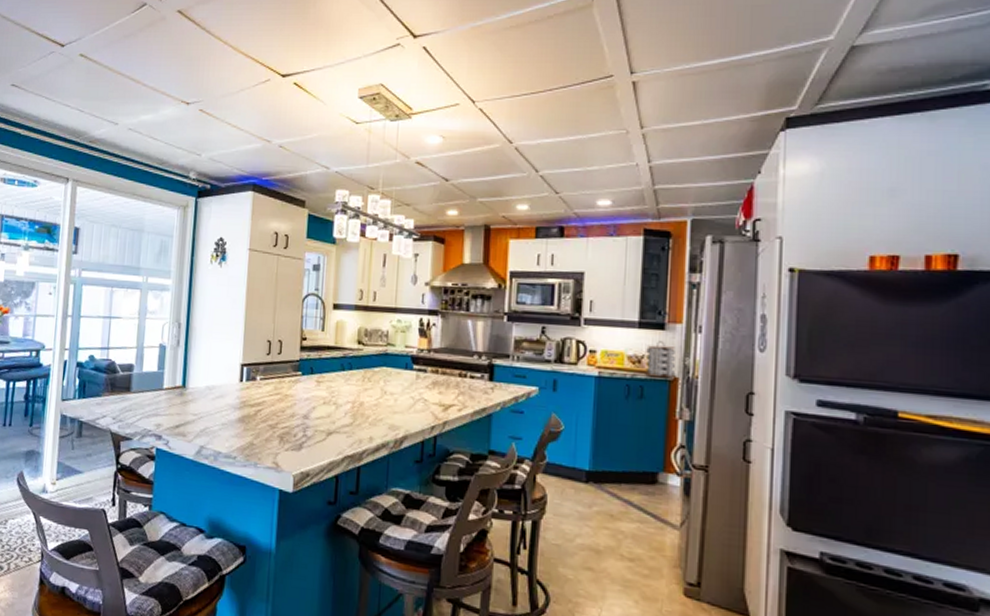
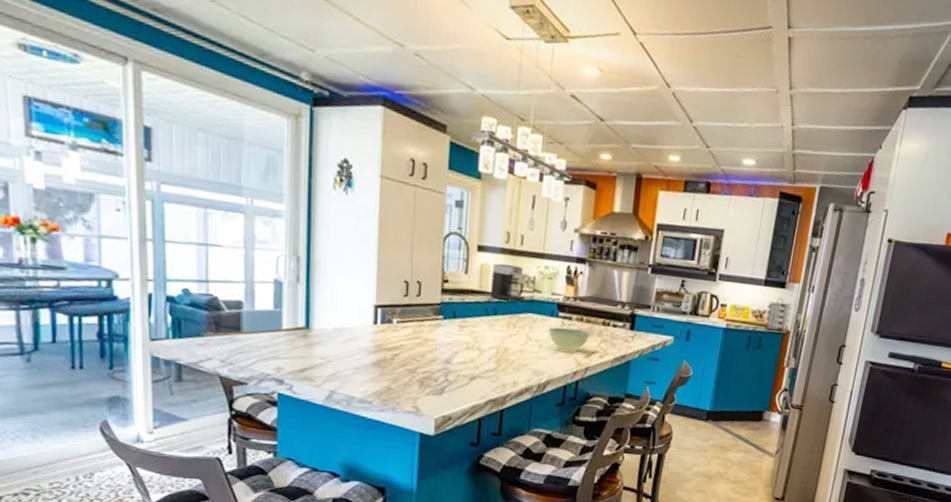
coffee maker: none [345,319,380,356] -> present [489,263,526,302]
bowl: none [403,380,447,407] -> present [548,327,591,354]

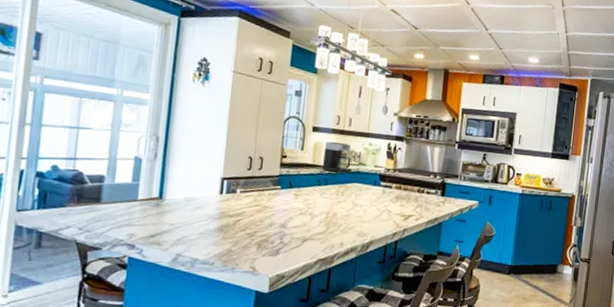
bowl: present [548,327,591,354] -> none [371,194,408,217]
spice rack: present [764,298,792,332] -> none [554,168,575,196]

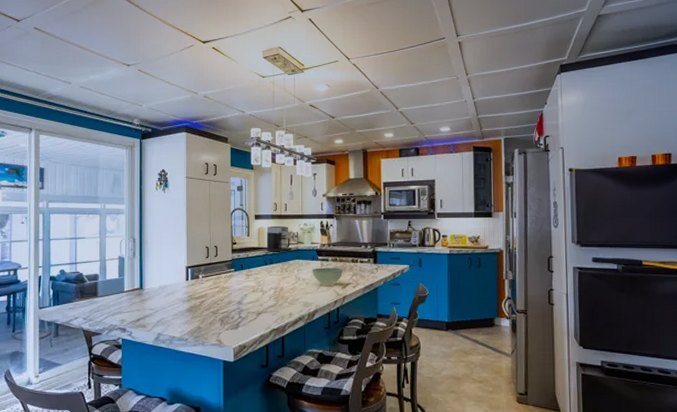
bowl: none [371,194,408,217] -> present [312,267,344,287]

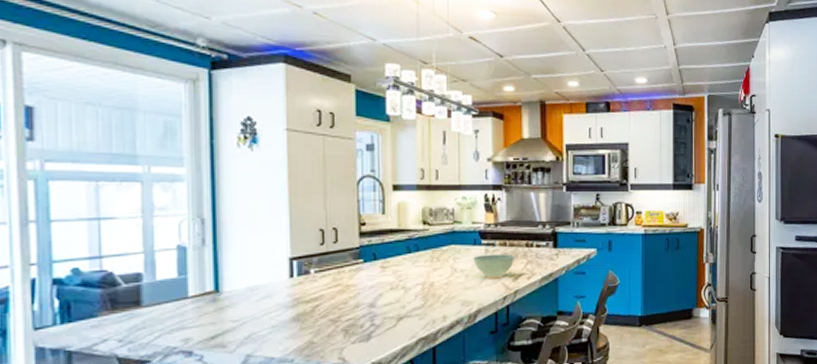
coffee maker: present [266,225,293,252] -> none [409,199,447,235]

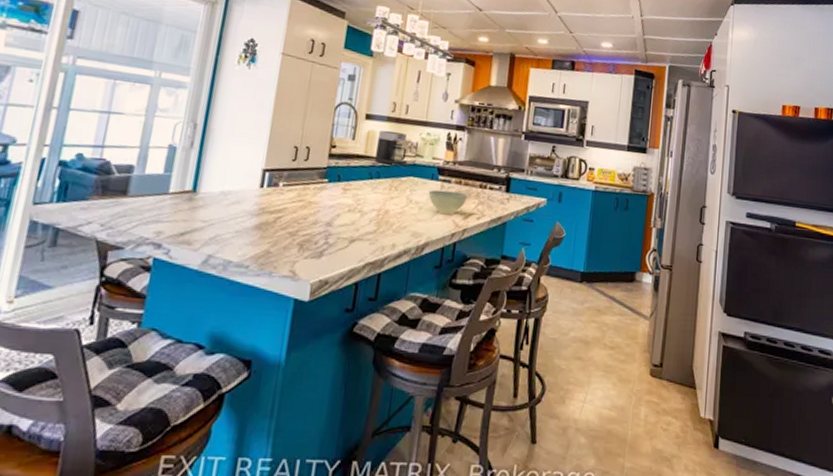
coffee maker: none [409,199,447,235] -> present [374,130,408,166]
spice rack: none [680,199,701,230] -> present [630,162,653,194]

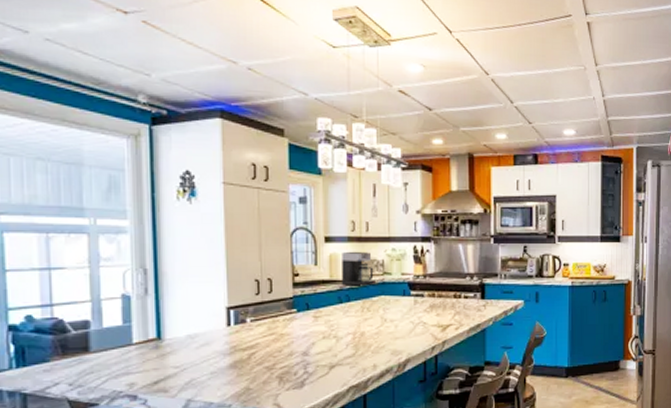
bowl: present [428,189,469,216] -> none [402,305,444,329]
spice rack: present [630,162,653,194] -> none [607,252,628,282]

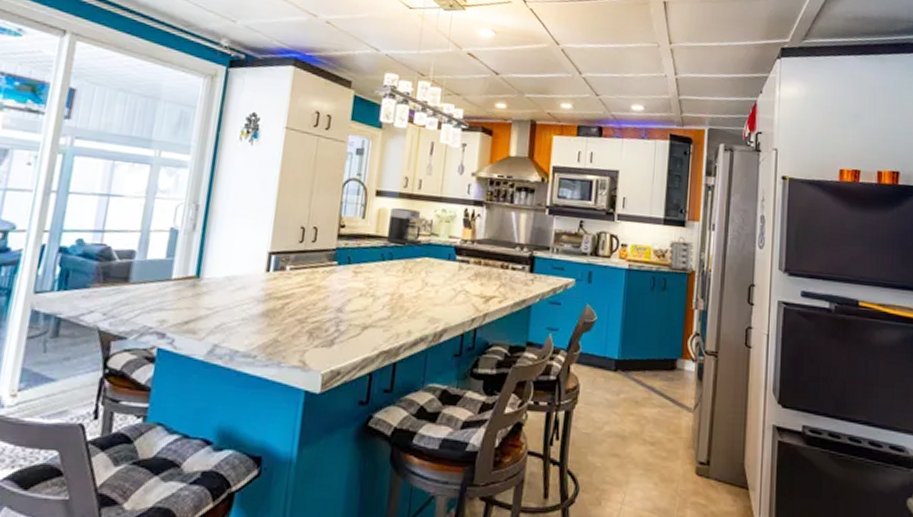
spice rack: none [607,252,628,282] -> present [668,237,693,272]

